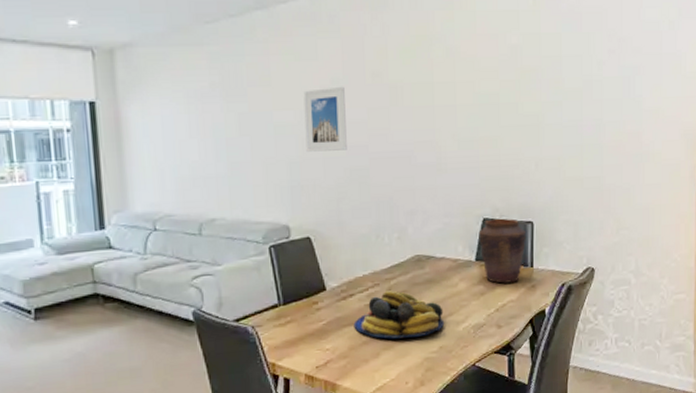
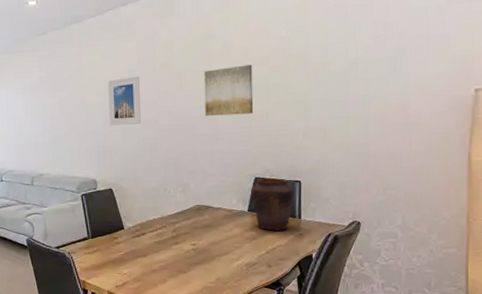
fruit bowl: present [353,290,444,339] -> none [145,232,220,270]
wall art: none [424,77,482,142] -> present [204,64,254,117]

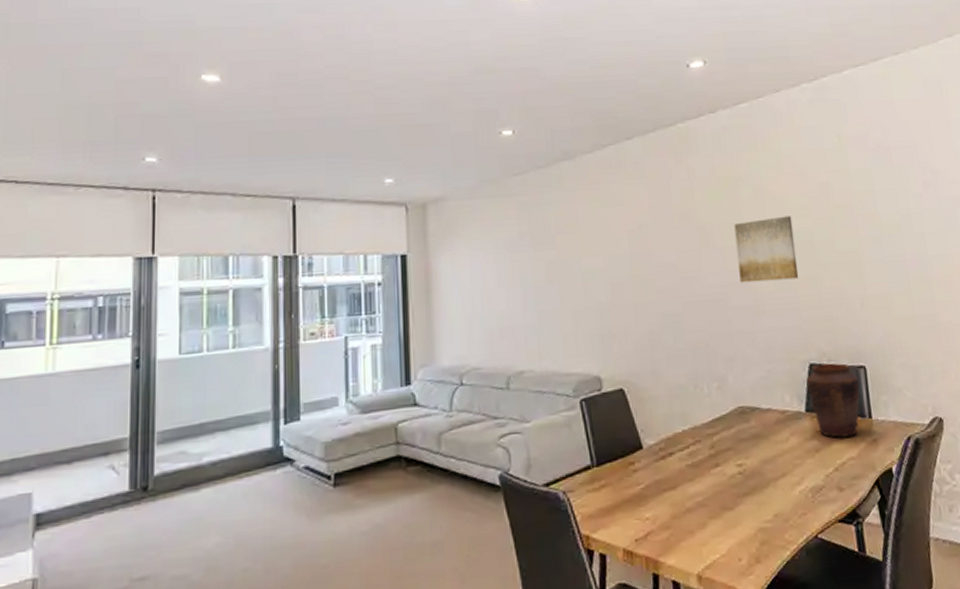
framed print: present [107,76,141,126] -> none [611,230,658,298]

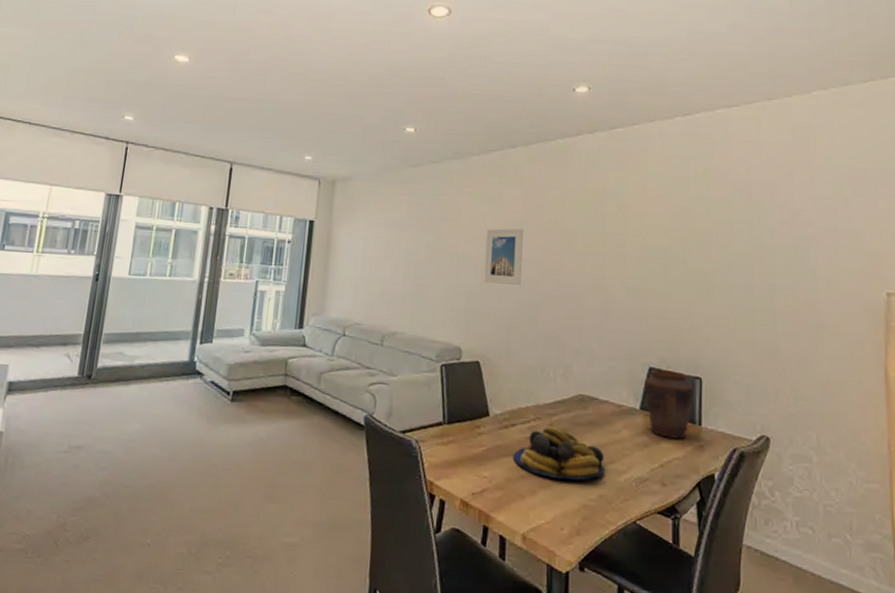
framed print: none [611,230,658,298] -> present [484,228,523,285]
fruit bowl: none [675,448,777,506] -> present [512,426,605,481]
wall art: present [734,216,799,283] -> none [595,232,650,290]

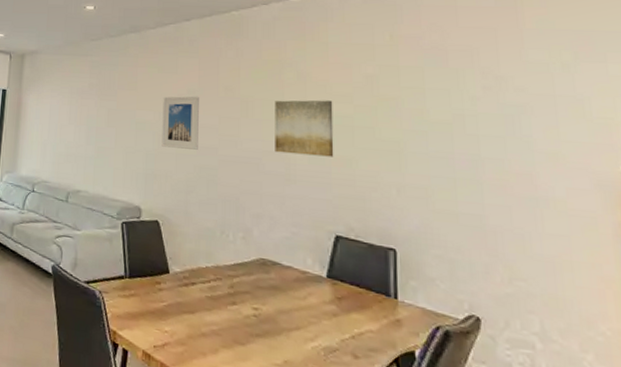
fruit bowl: present [512,426,605,481] -> none [193,287,289,345]
wall art: none [595,232,650,290] -> present [275,100,334,157]
vase: present [644,370,693,439] -> none [330,238,387,311]

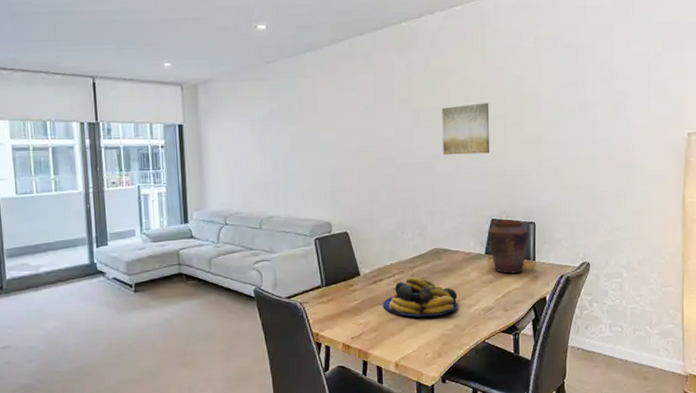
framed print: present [161,96,199,150] -> none [343,111,378,164]
fruit bowl: none [193,287,289,345] -> present [382,277,458,317]
vase: none [330,238,387,311] -> present [488,219,529,274]

